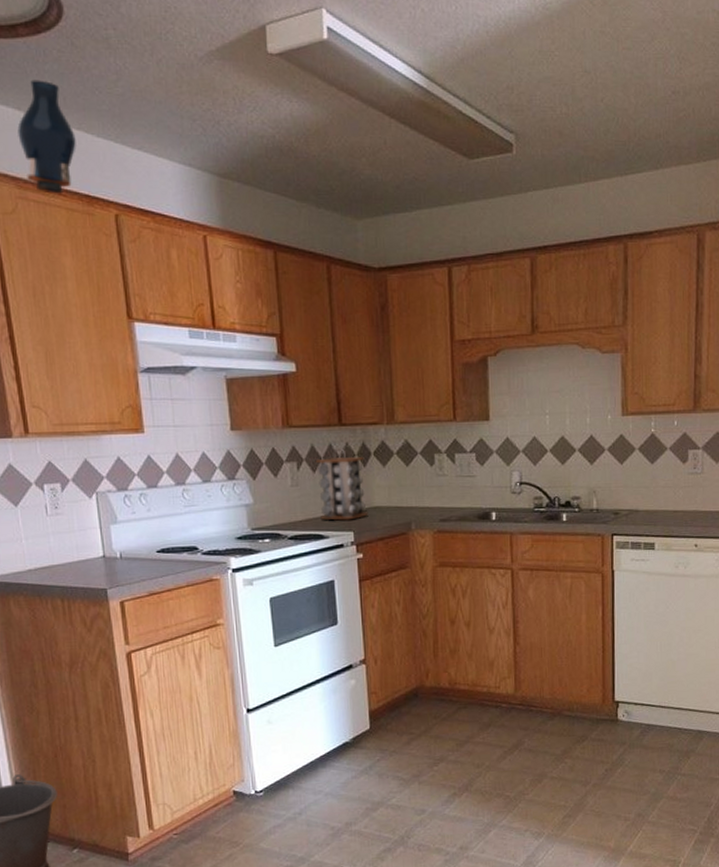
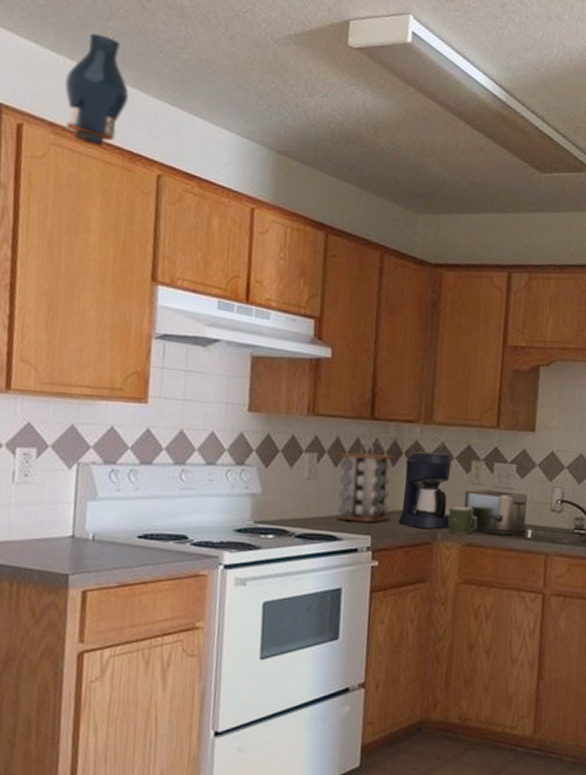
coffee maker: none [375,449,421,521] -> present [398,451,452,530]
mug: none [419,497,446,523] -> present [448,506,478,535]
toaster: none [431,479,490,521] -> present [463,489,528,536]

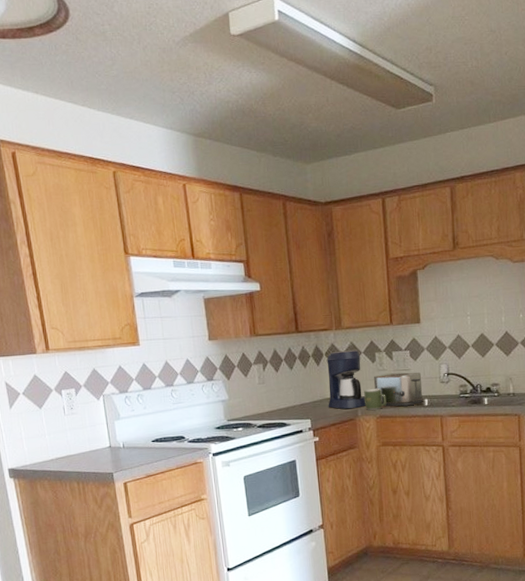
vase: present [64,33,129,147] -> none [36,69,82,158]
spice rack: present [336,442,394,523] -> none [277,350,322,411]

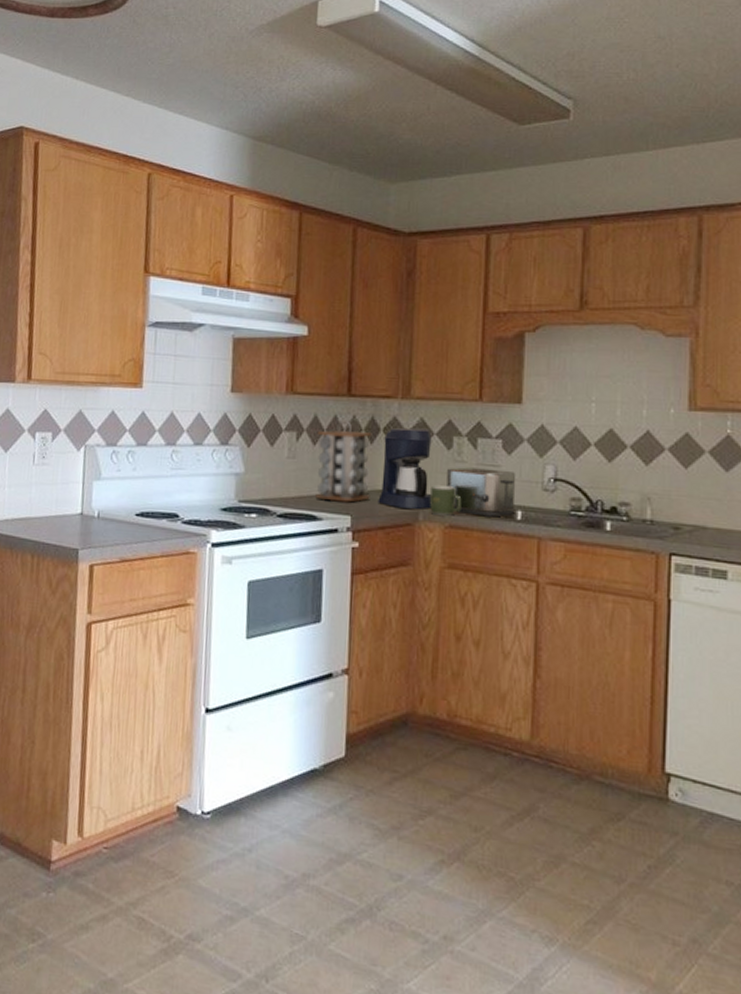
spice rack: none [277,350,322,411] -> present [315,419,372,503]

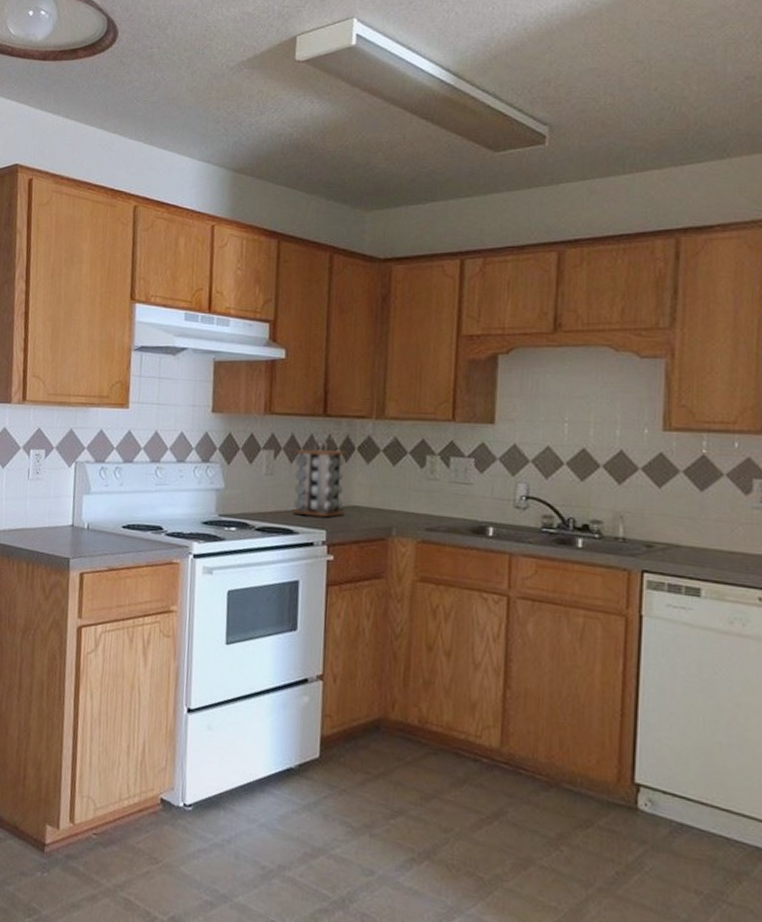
coffee maker: present [378,427,432,510] -> none [352,446,405,526]
mug: present [430,485,462,516] -> none [403,502,434,531]
toaster: present [445,467,516,518] -> none [418,484,489,534]

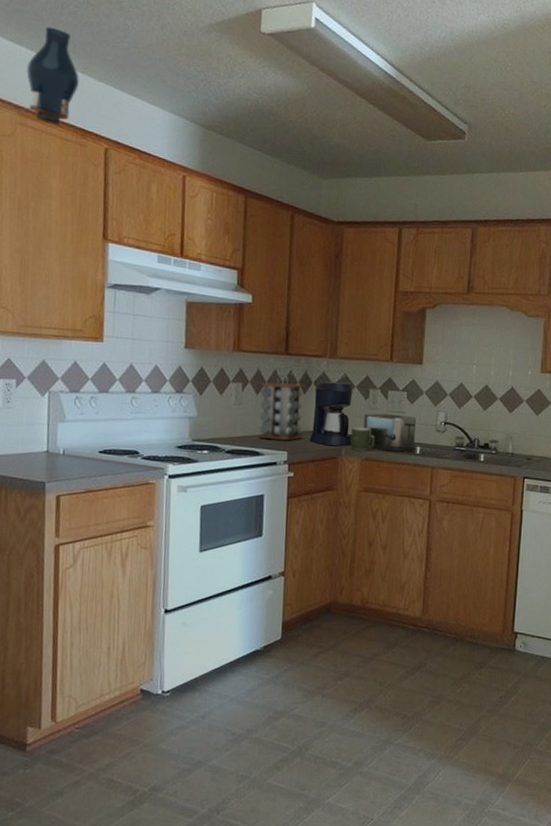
vase: none [62,92,111,188] -> present [26,26,79,125]
coffee maker: none [352,446,405,526] -> present [309,381,353,447]
mug: none [403,502,434,531] -> present [350,427,375,451]
toaster: none [418,484,489,534] -> present [363,413,417,452]

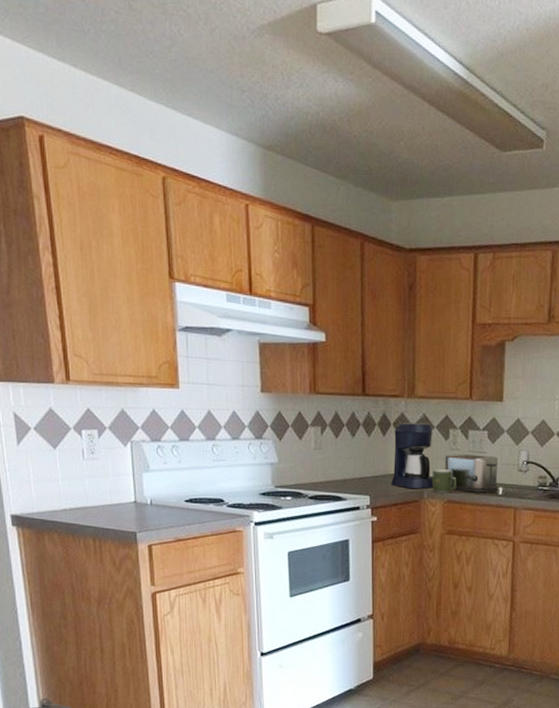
vase: present [26,26,79,125] -> none [73,38,129,153]
spice rack: present [258,373,305,441] -> none [338,415,385,485]

